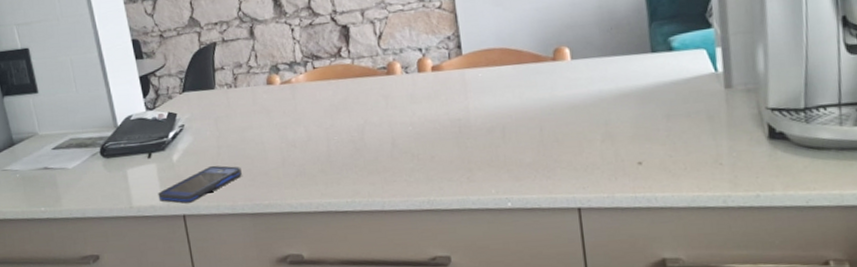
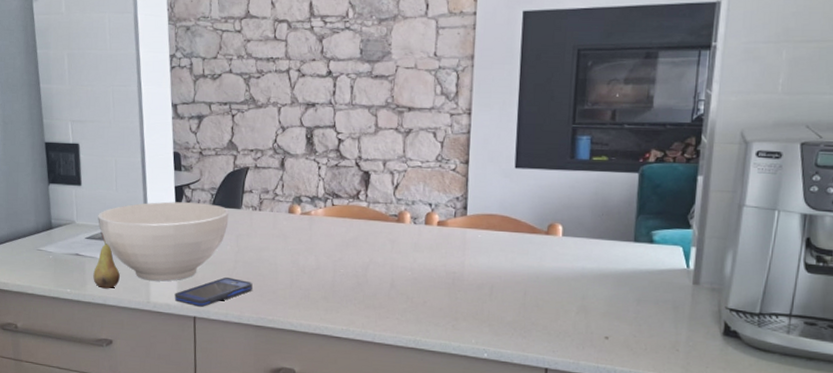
bowl: none [61,89,204,184] -> present [98,201,229,282]
fruit: none [66,139,96,201] -> present [93,232,120,289]

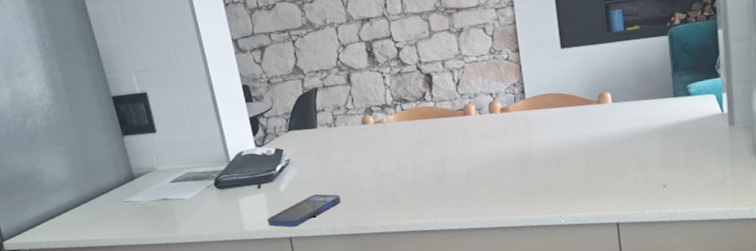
fruit: present [93,232,120,289] -> none [183,173,211,228]
bowl: present [98,201,229,282] -> none [178,128,307,212]

